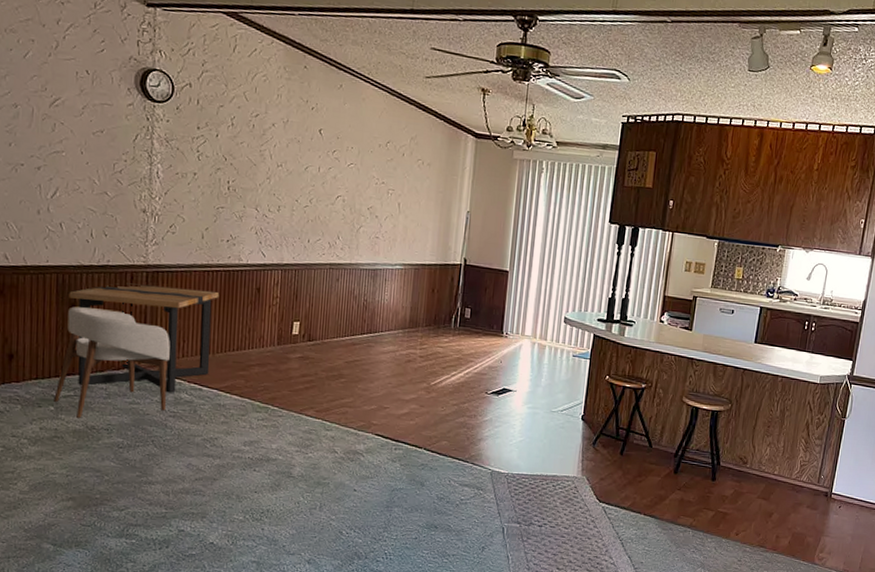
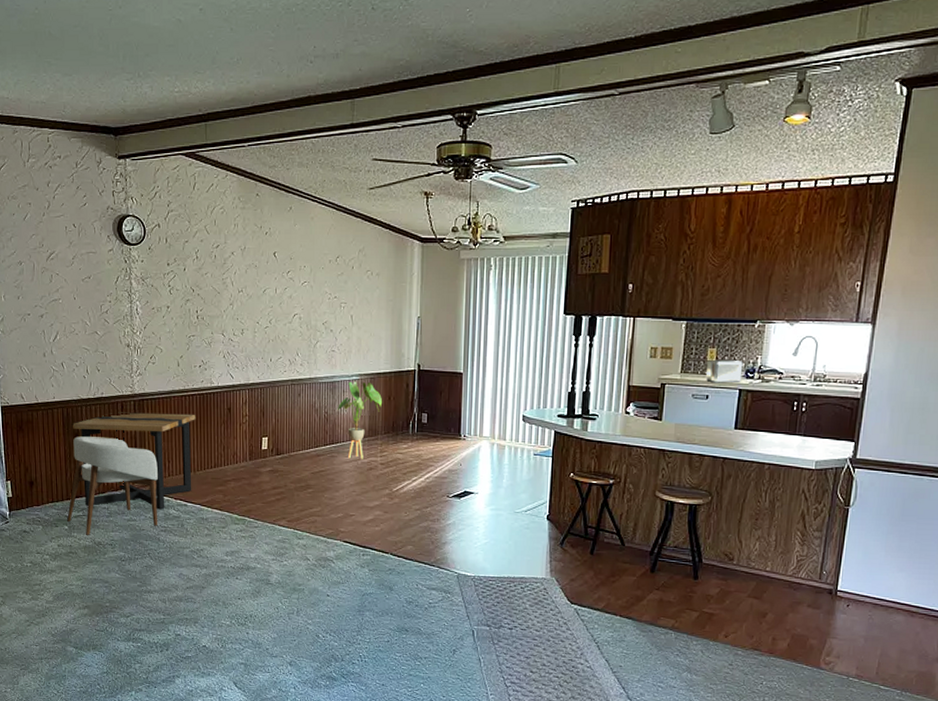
house plant: none [378,270,425,351] -> present [338,381,382,459]
toaster: none [733,277,765,301] -> present [706,359,743,383]

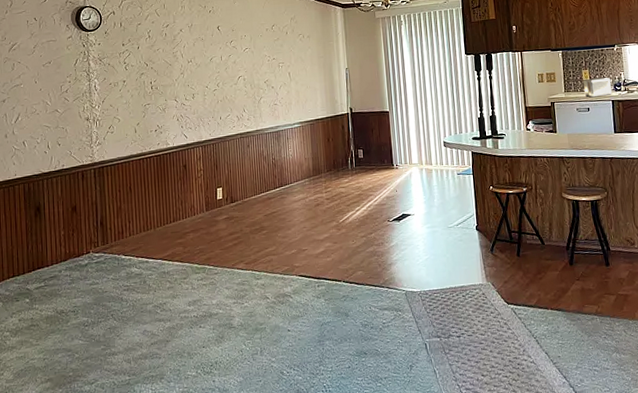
armchair: present [67,436,158,535] -> none [28,206,121,305]
side table: present [73,412,196,510] -> none [34,174,154,276]
house plant: present [338,381,382,459] -> none [284,127,322,198]

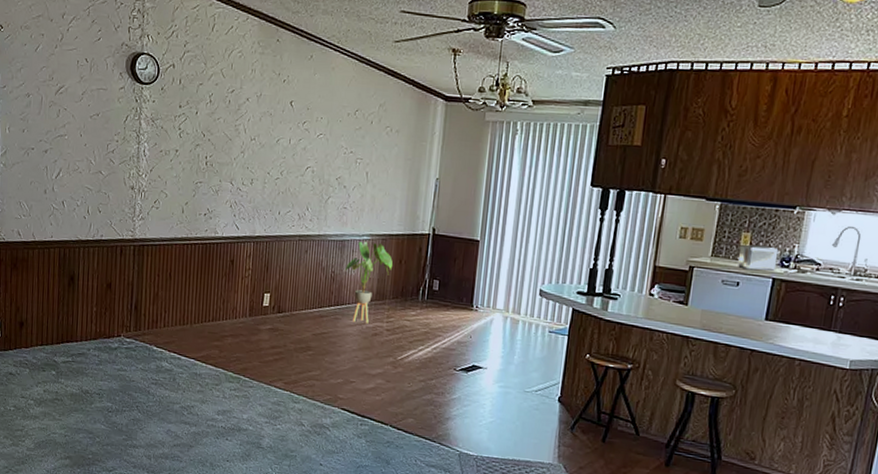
house plant: none [284,127,322,198] -> present [346,241,393,324]

